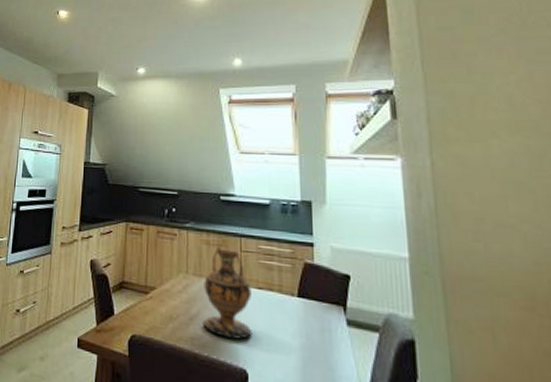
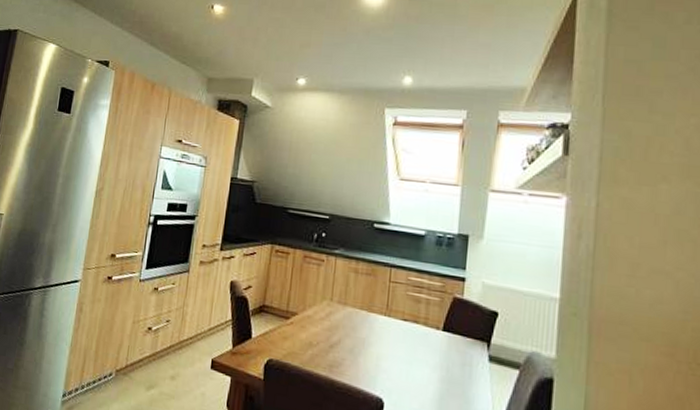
vase: present [203,246,252,340] -> none [343,275,397,370]

